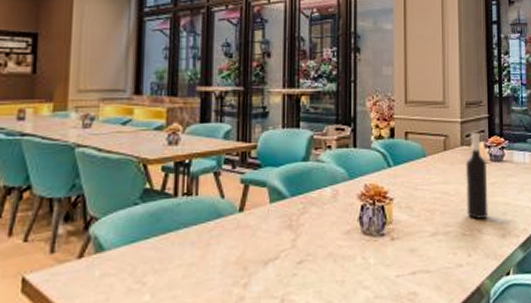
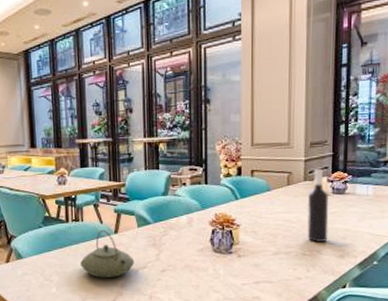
teapot: none [189,207,264,276] -> present [80,230,135,278]

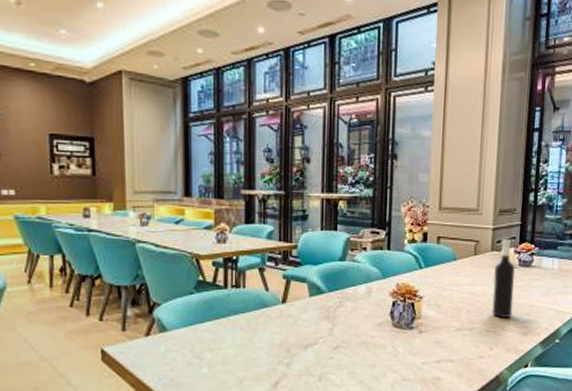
teapot: present [80,230,135,278] -> none [239,299,304,356]

